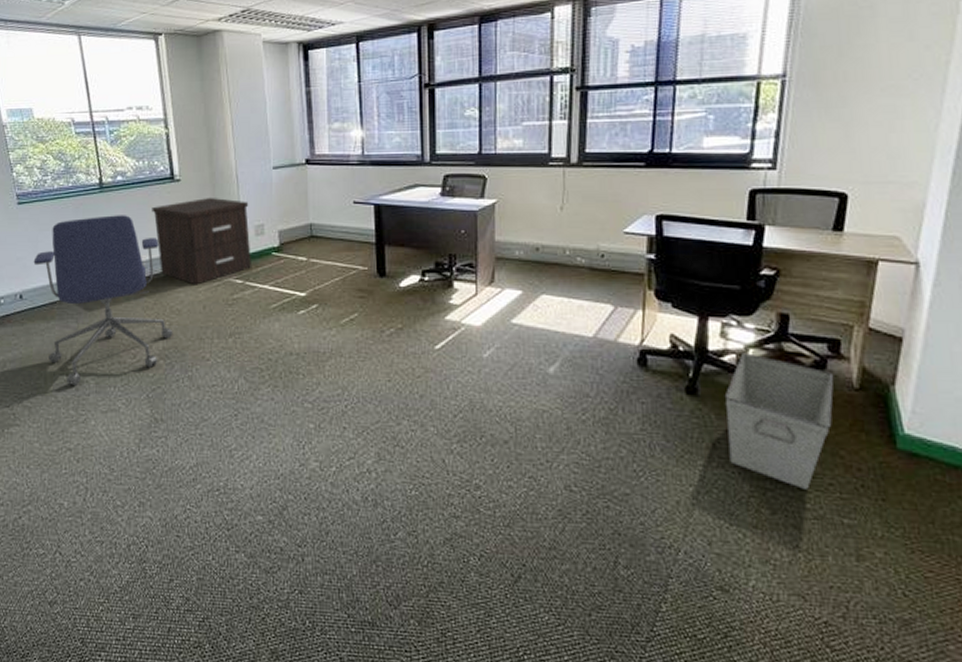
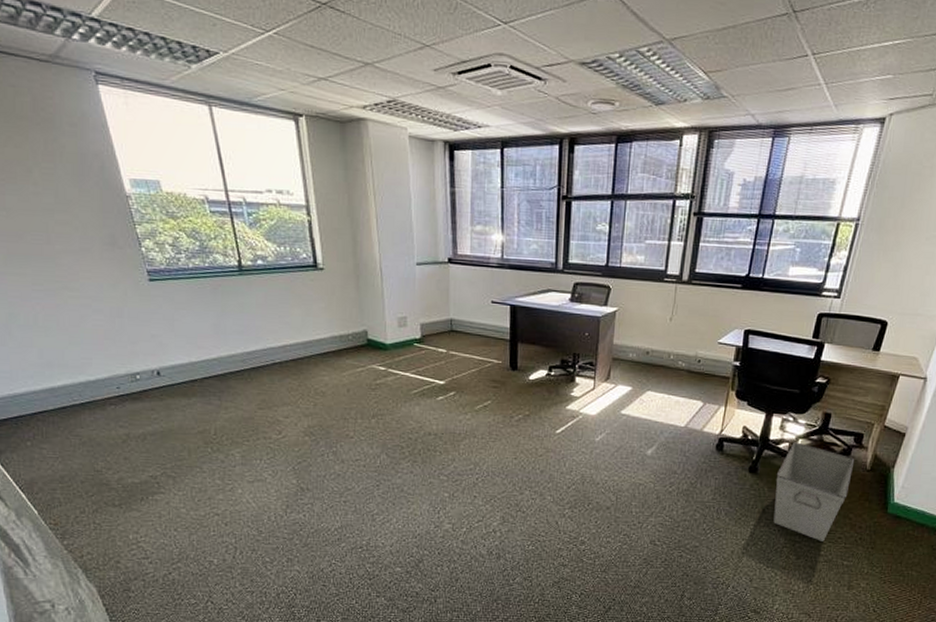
office chair: present [33,215,173,385] -> none [170,298,318,458]
nightstand: present [152,197,253,285] -> none [294,287,395,370]

